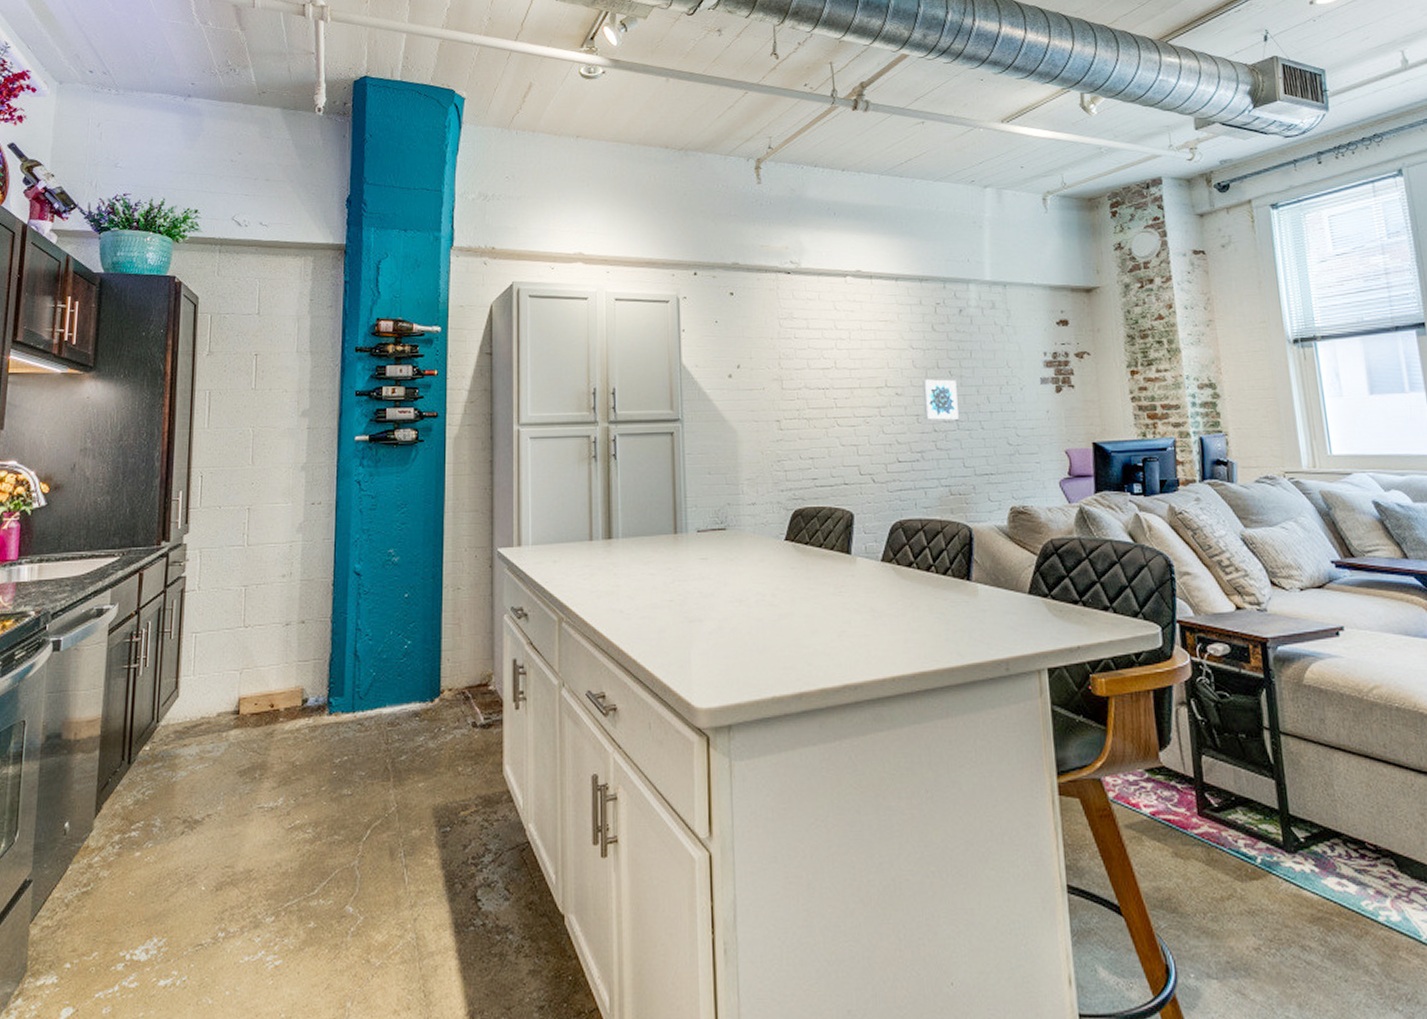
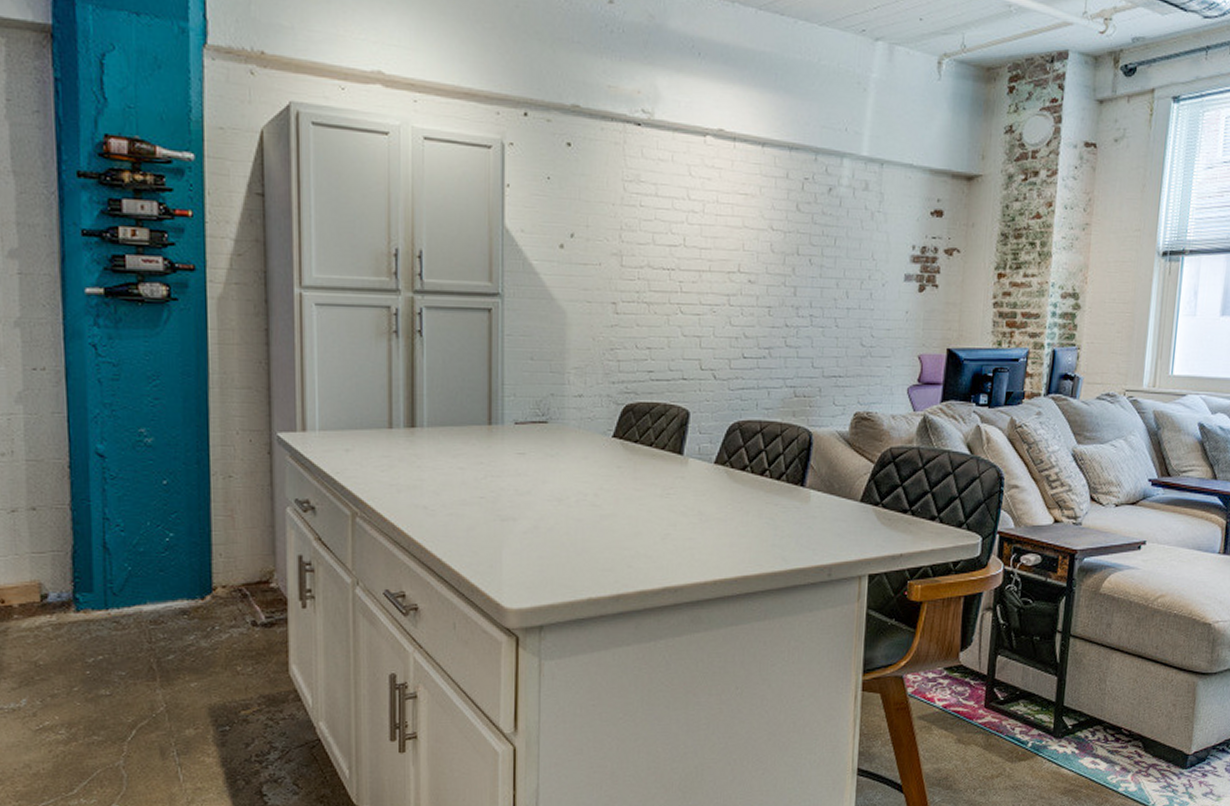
wall art: present [922,379,959,420] -> none [777,267,815,315]

